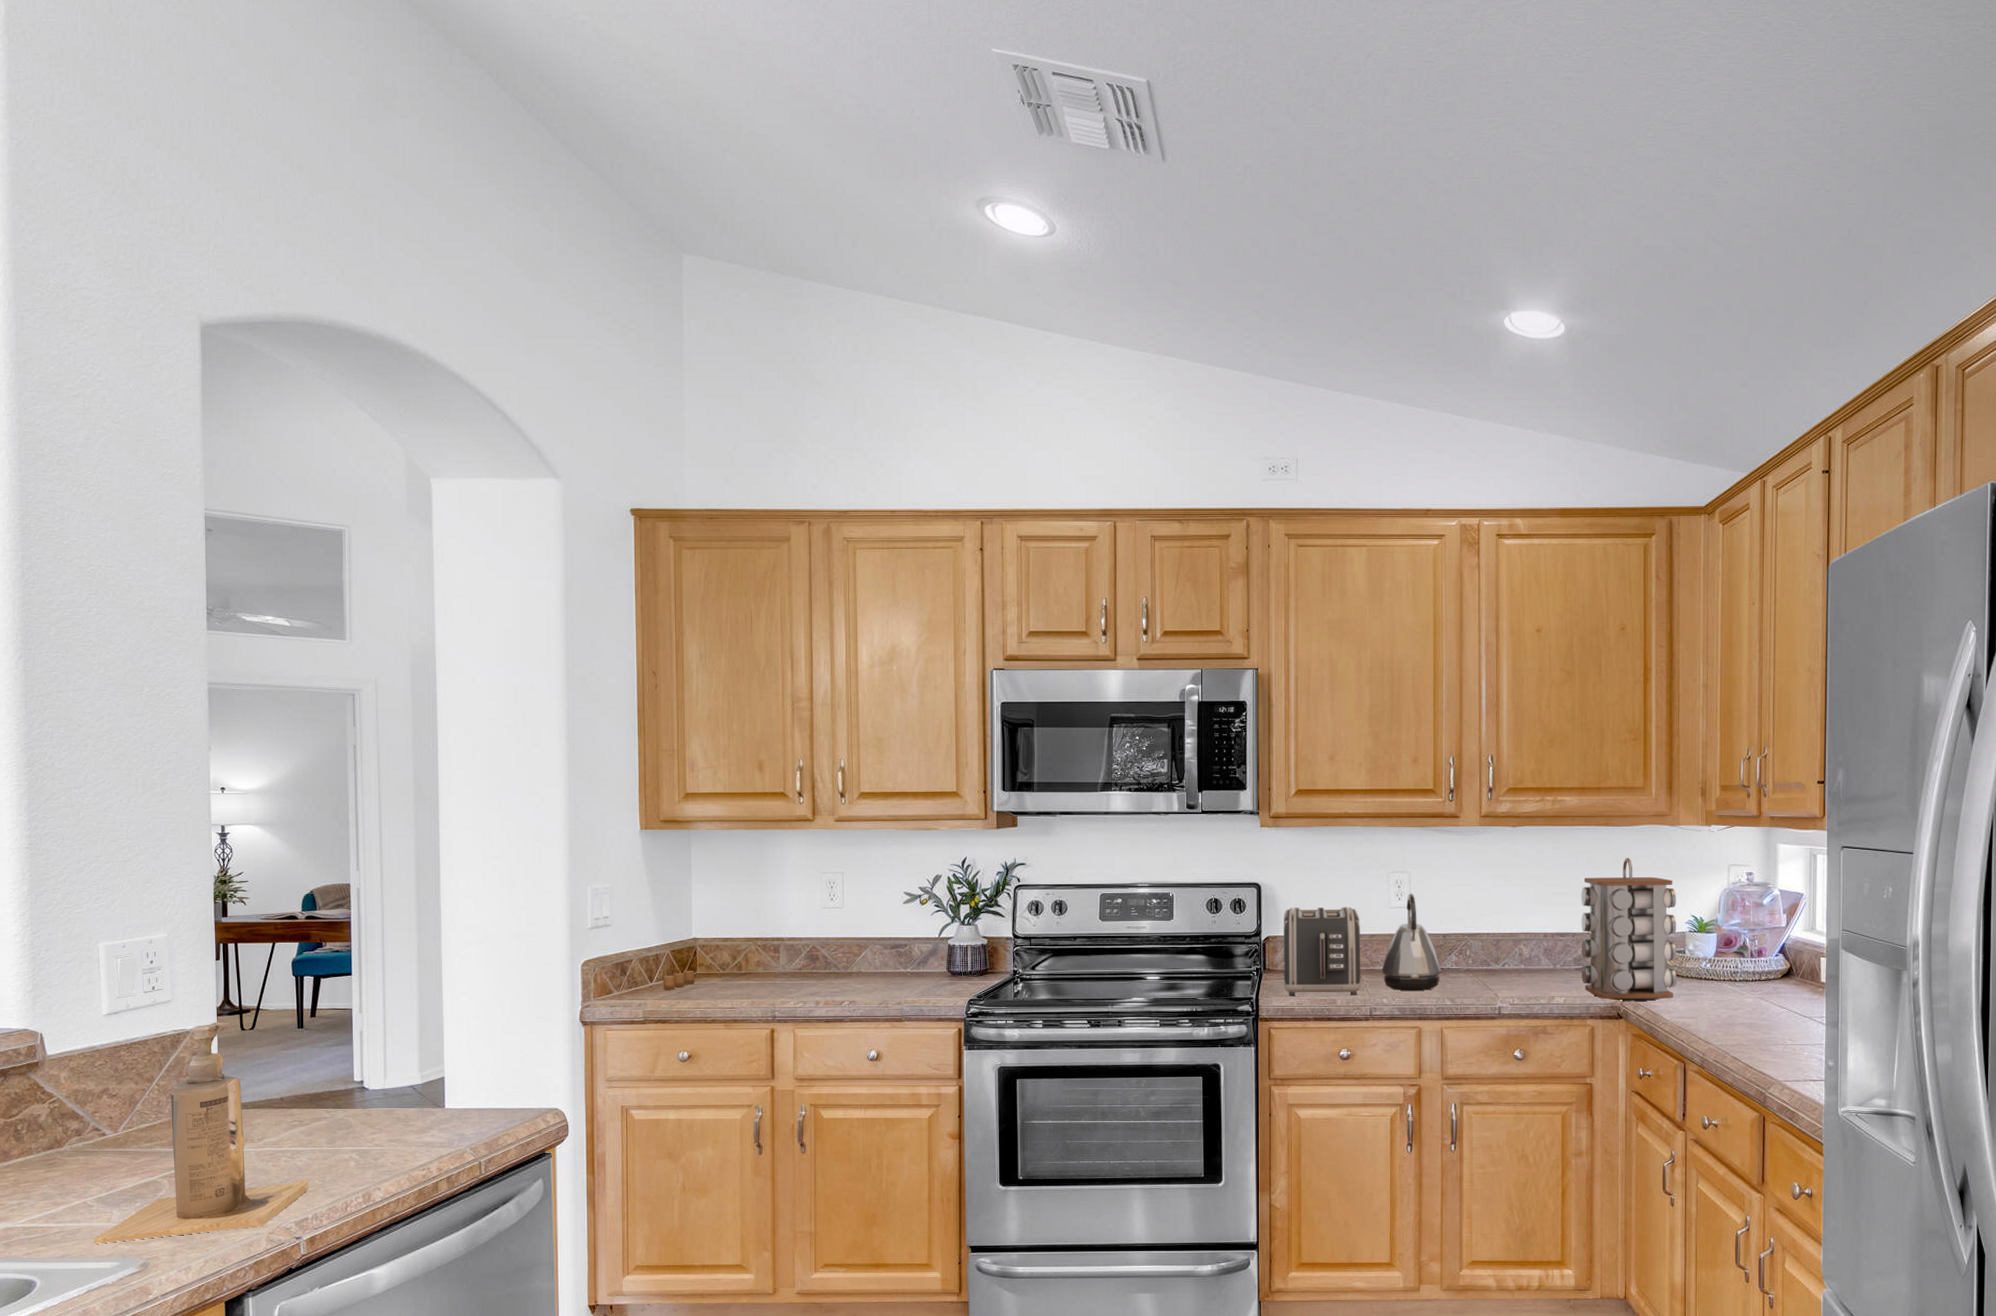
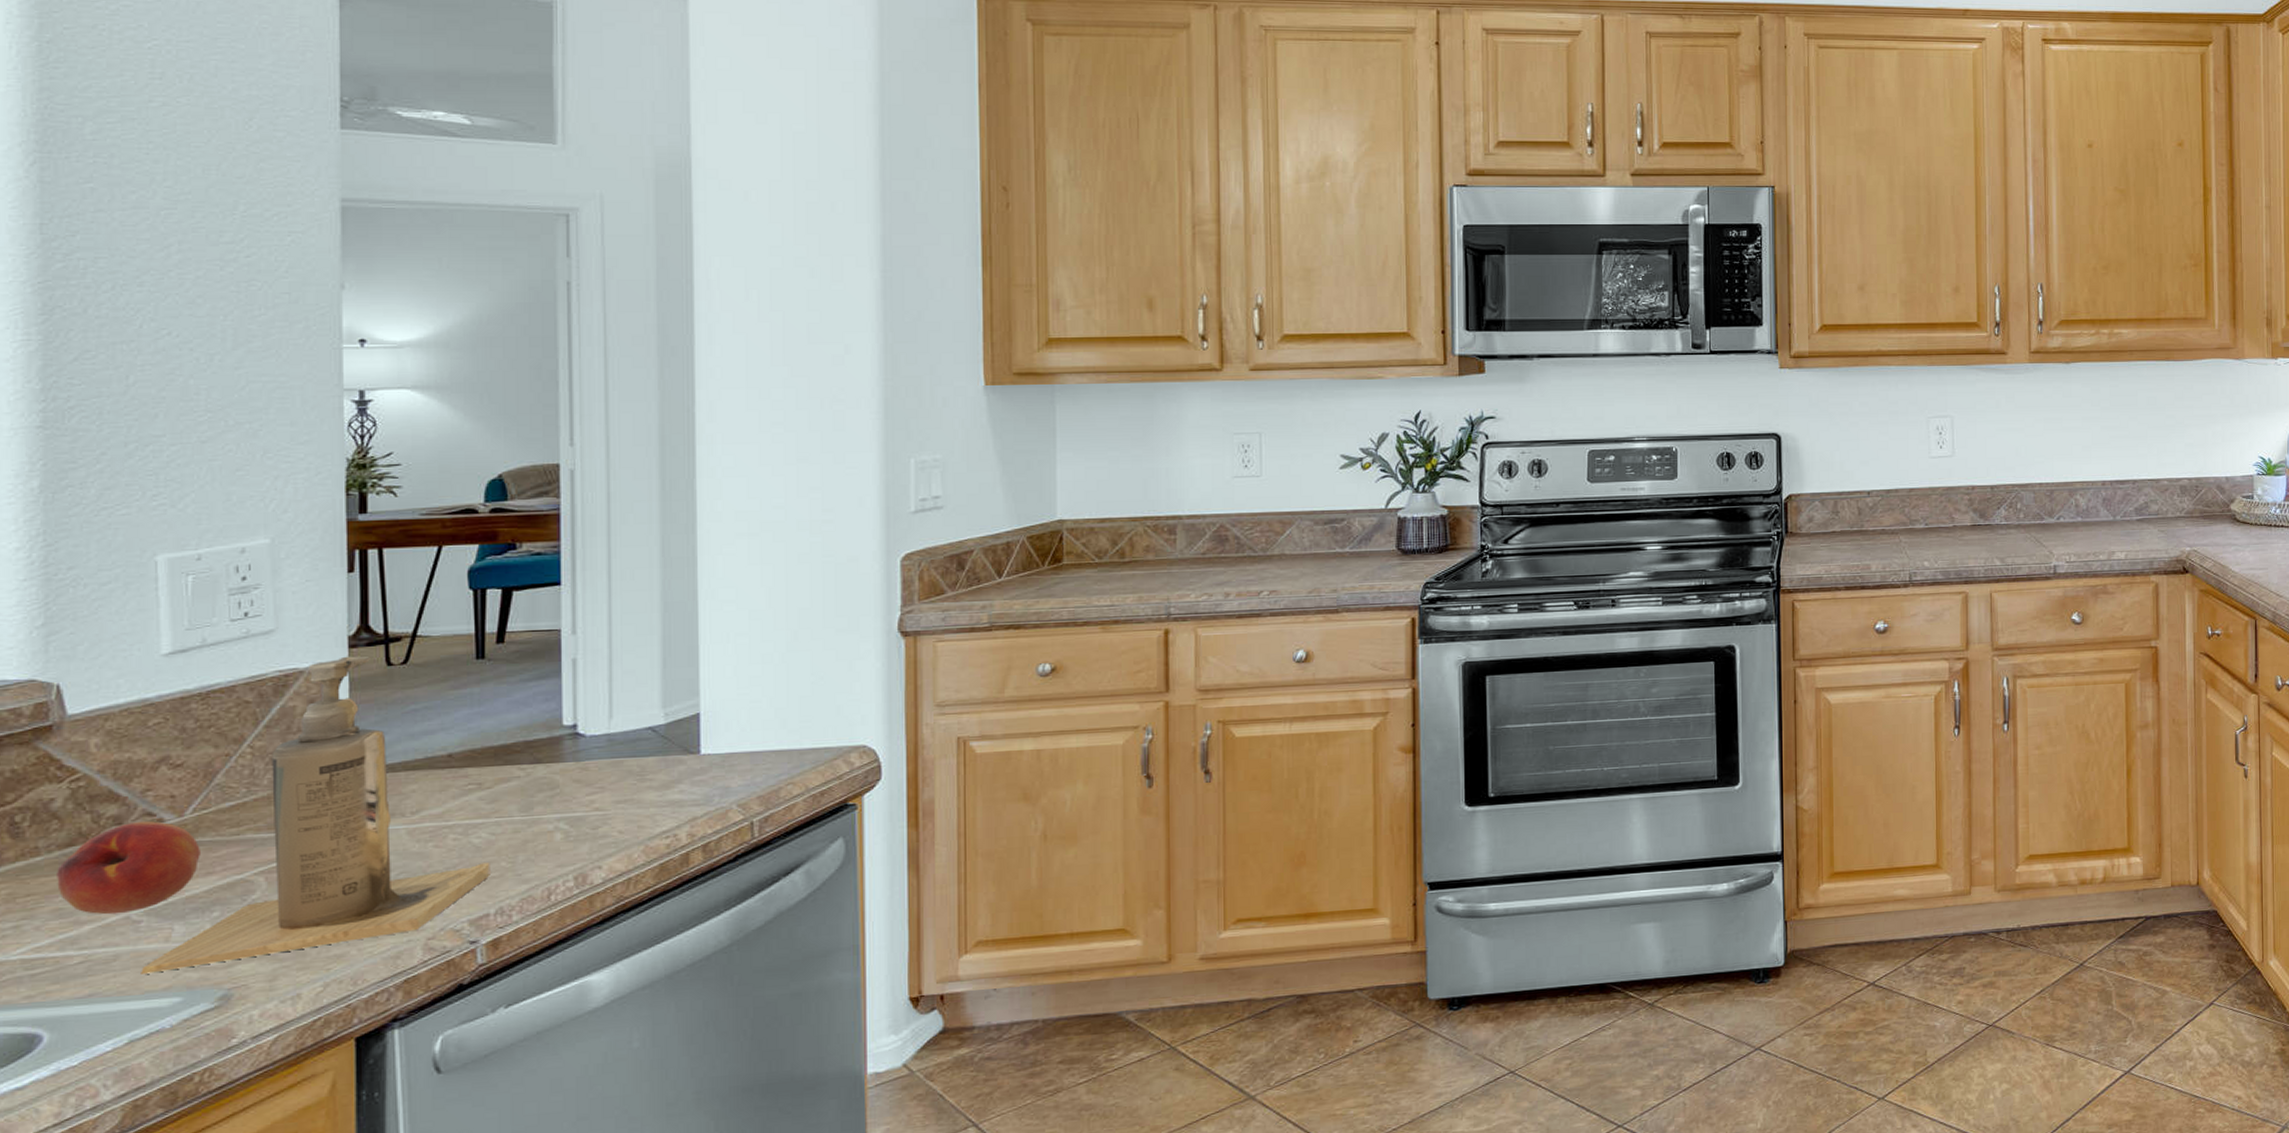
fruit: none [43,1134,128,1200] -> present [57,820,200,915]
canister: present [662,971,695,990] -> none [1015,561,1061,586]
toaster: present [1283,906,1361,995] -> none [1807,457,1899,562]
kettle: present [1381,894,1442,990] -> none [1922,441,1990,551]
spice rack: present [1581,858,1677,1001] -> none [2141,395,2245,554]

